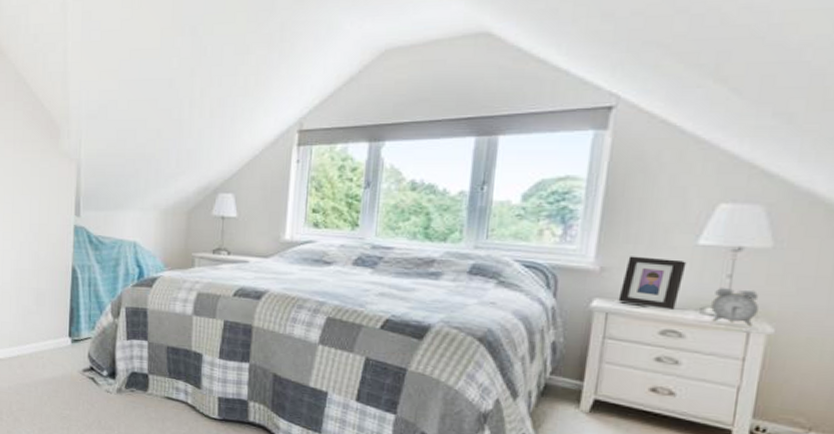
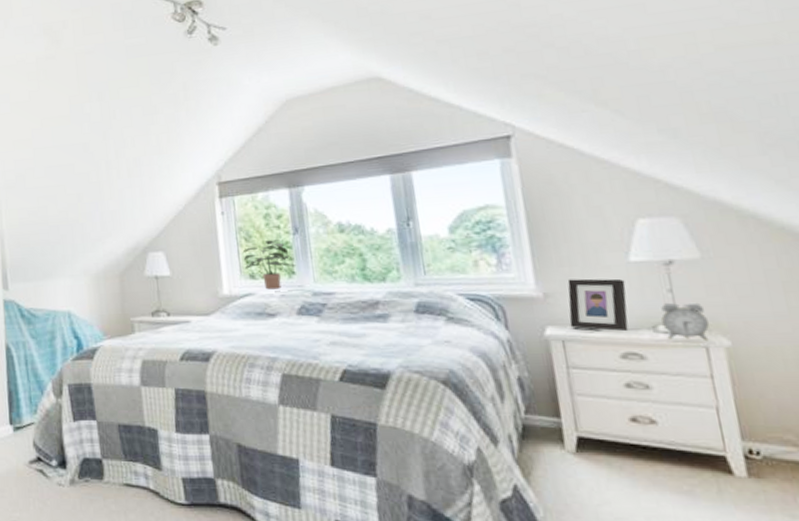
potted plant: none [309,192,362,239] -> present [242,240,297,290]

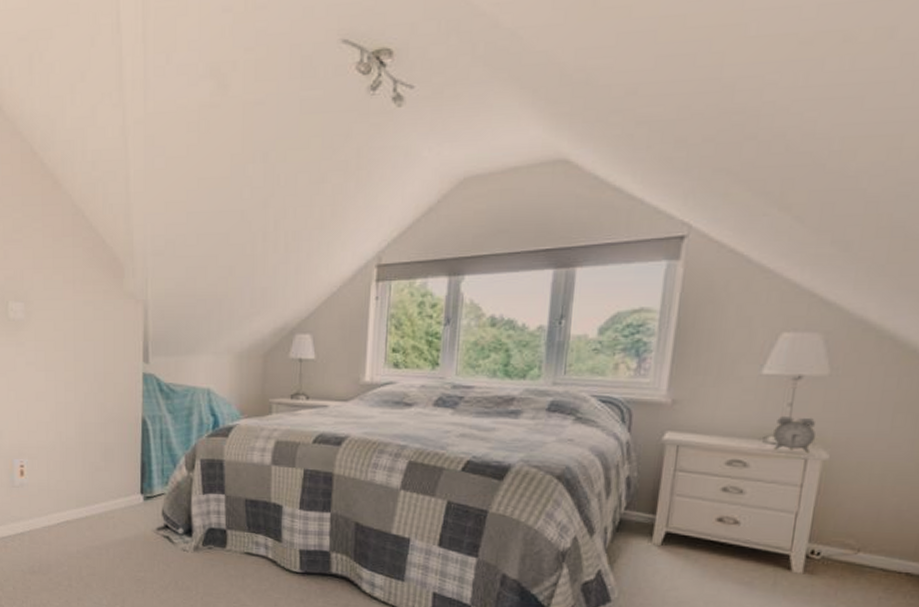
potted plant: present [242,240,297,290] -> none [389,330,442,380]
picture frame: present [567,278,629,332] -> none [688,388,752,441]

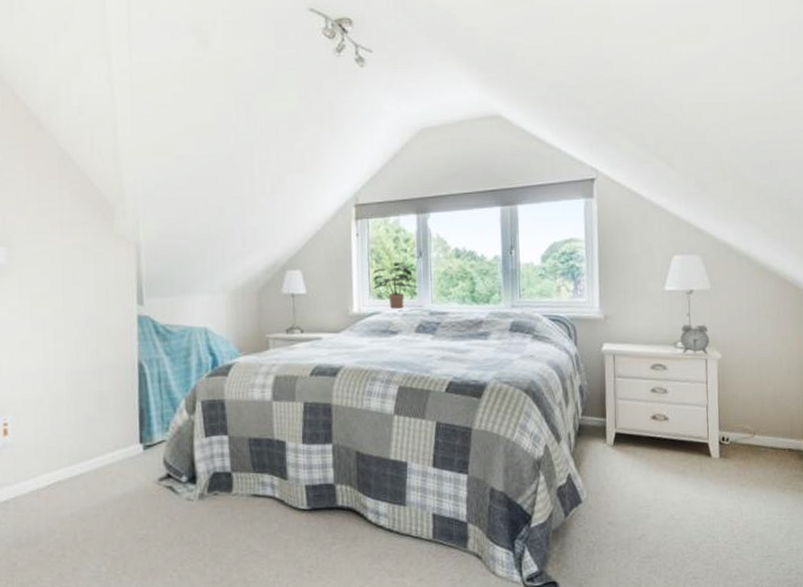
potted plant: none [389,330,442,380] -> present [372,262,418,309]

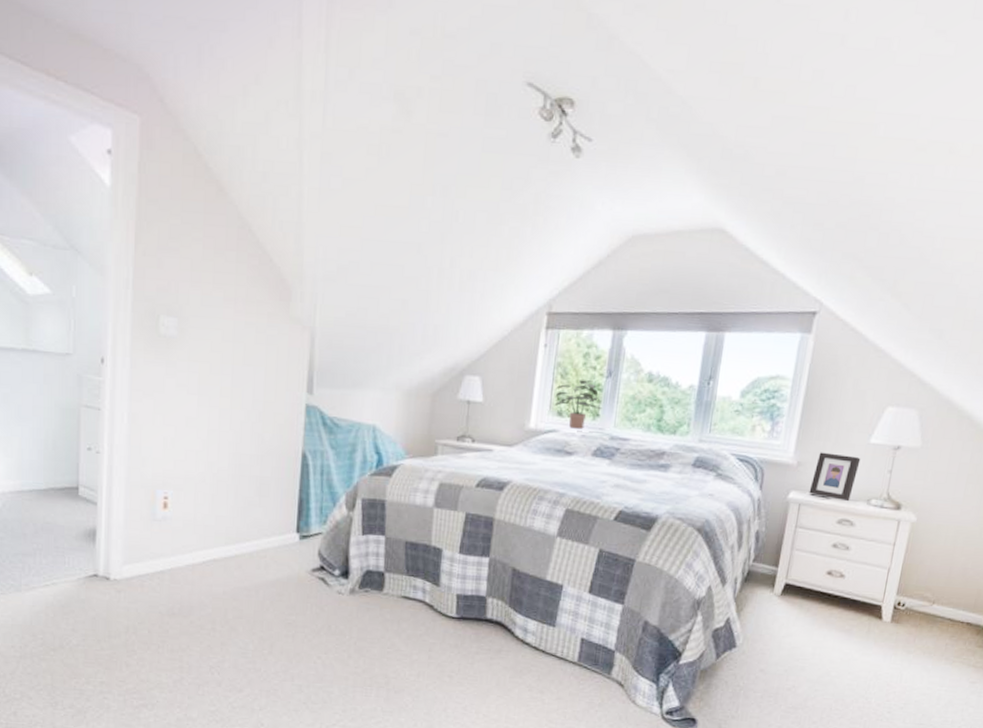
picture frame: none [620,303,660,348] -> present [809,452,861,502]
alarm clock: present [680,324,710,355] -> none [875,481,908,516]

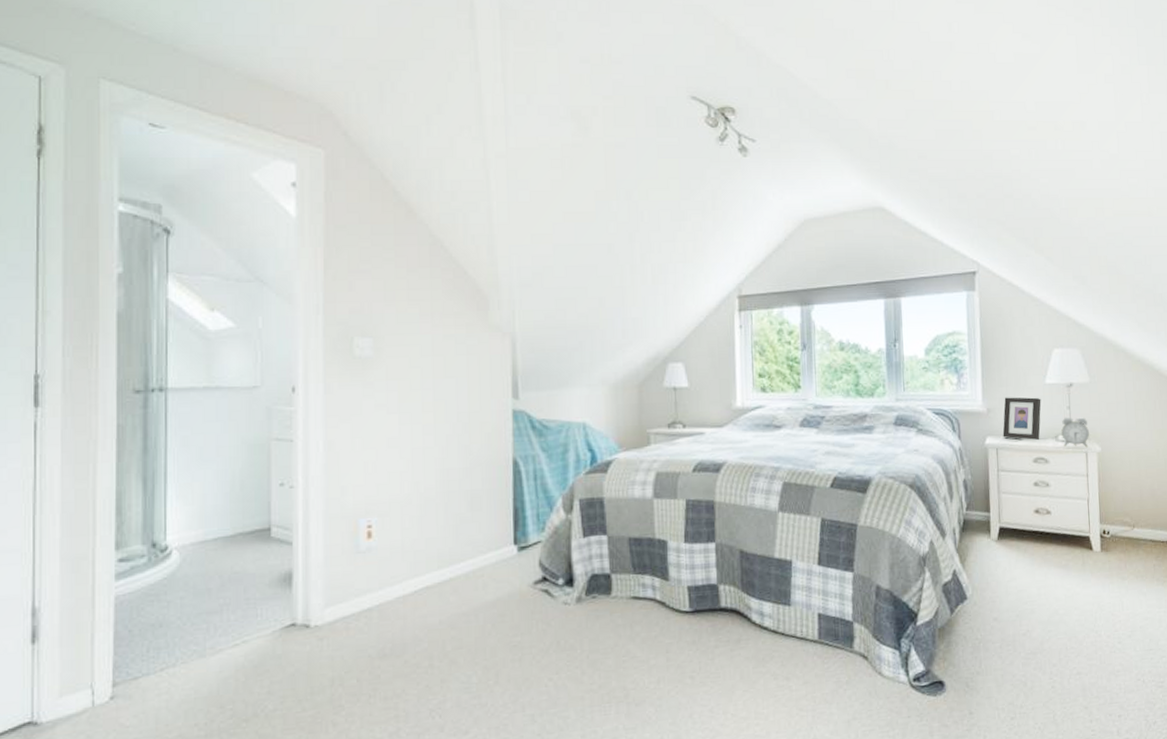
potted plant: present [554,380,603,429] -> none [756,355,802,403]
alarm clock: none [875,481,908,516] -> present [1061,417,1090,448]

